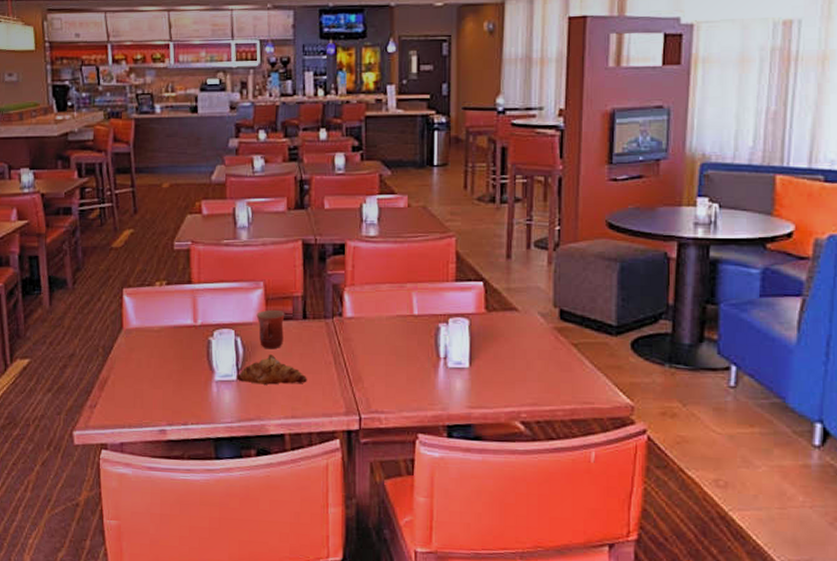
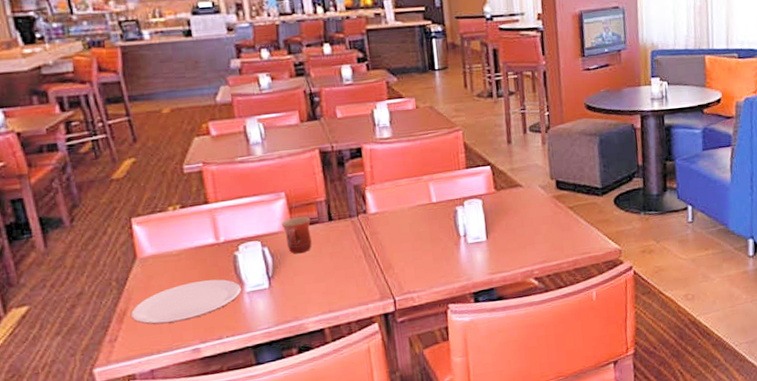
plate: none [111,361,212,400] -> present [131,279,242,325]
croissant: present [236,353,307,385] -> none [268,257,340,289]

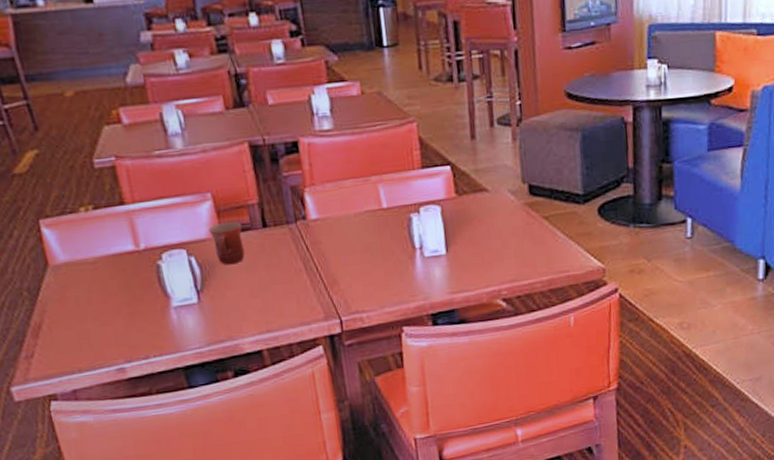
plate: present [131,279,242,325] -> none [47,291,168,341]

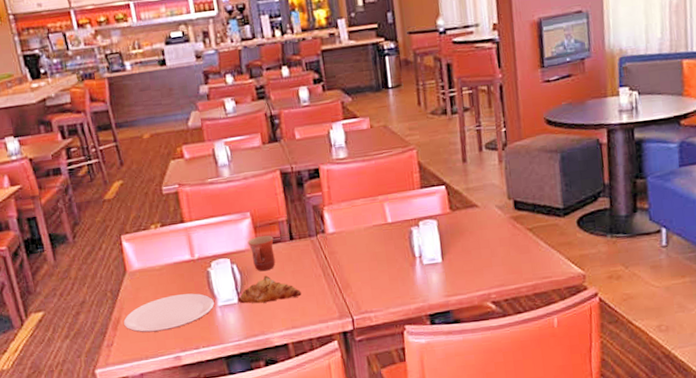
plate: none [47,291,168,341] -> present [123,293,215,333]
croissant: none [197,269,278,304] -> present [237,275,301,304]

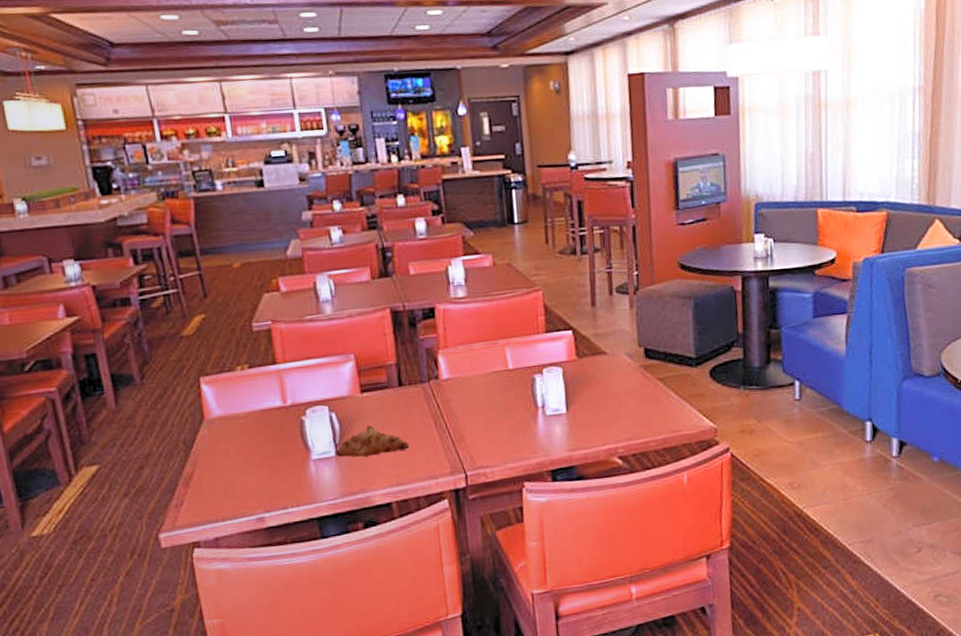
plate: present [123,293,215,333] -> none [197,444,308,490]
mug: present [247,235,276,271] -> none [349,380,381,421]

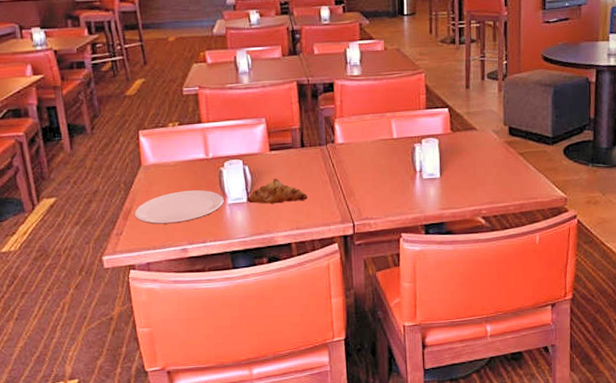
plate: none [197,444,308,490] -> present [135,190,225,225]

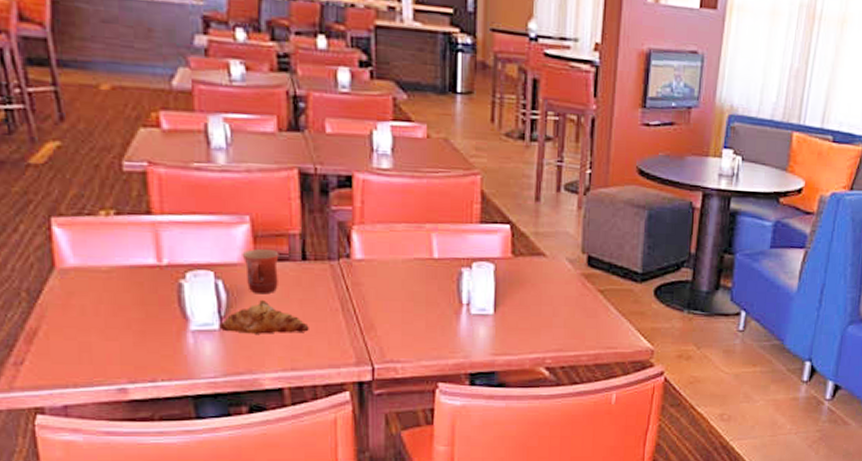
plate: present [135,190,225,225] -> none [44,308,186,353]
mug: none [260,141,286,174] -> present [242,249,279,294]

